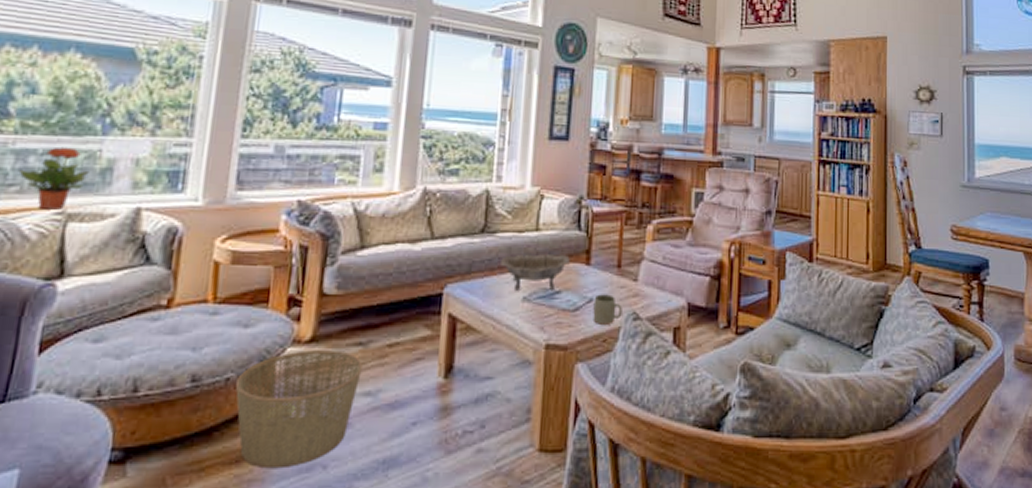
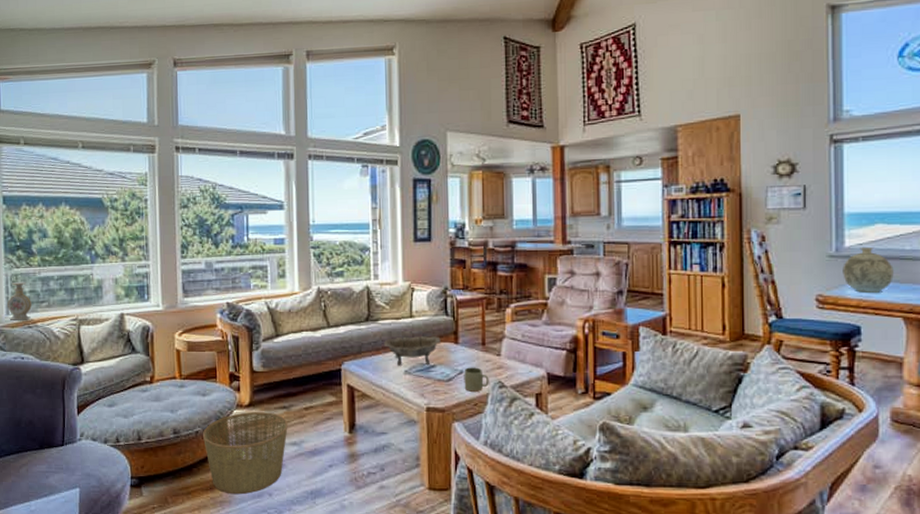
potted plant: present [18,147,89,210] -> none [45,273,88,317]
decorative vase: none [973,180,1016,227] -> present [843,248,894,294]

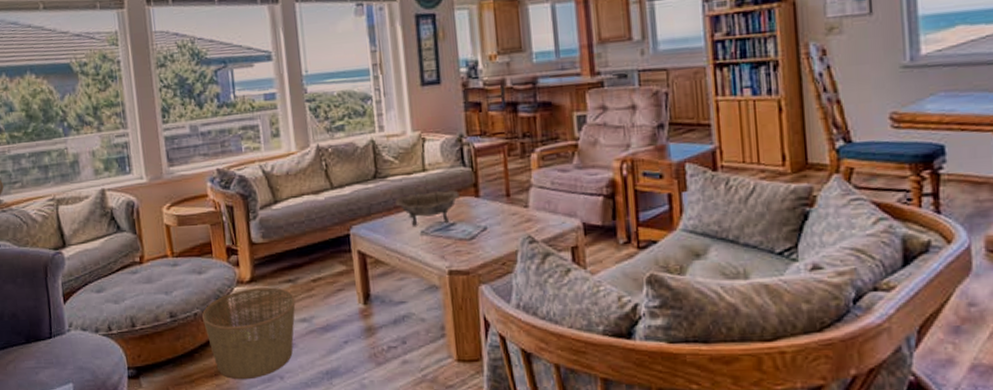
mug: present [464,367,489,392] -> none [488,222,518,250]
decorative vase: present [843,248,894,294] -> none [919,53,981,108]

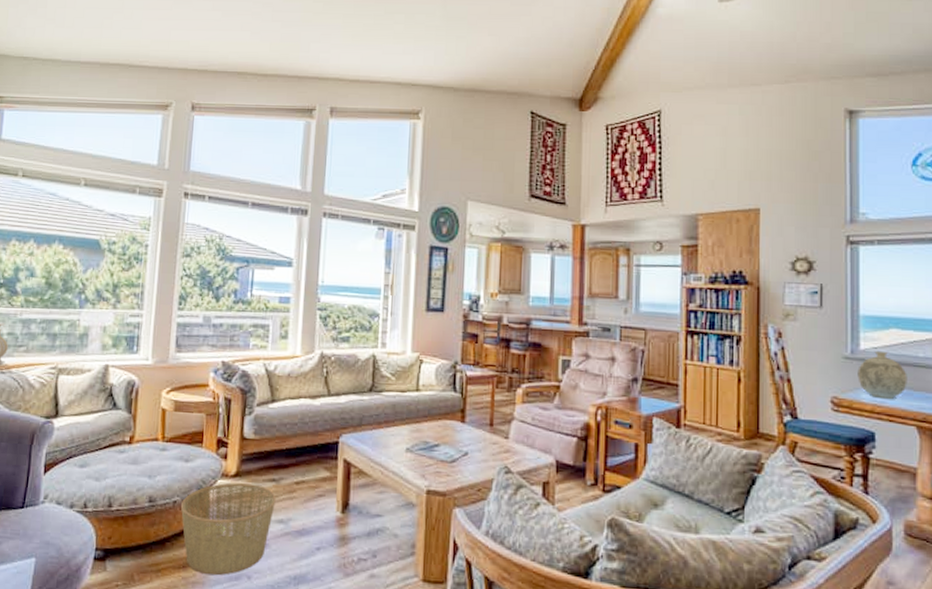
decorative bowl: present [396,190,460,226] -> none [387,410,447,444]
decorative vase: none [919,53,981,108] -> present [858,352,907,400]

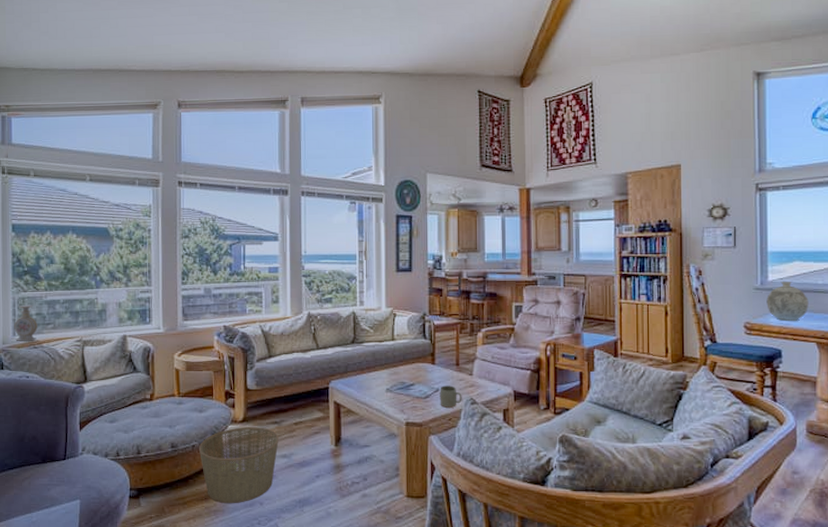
mug: none [468,449,495,476] -> present [440,385,462,408]

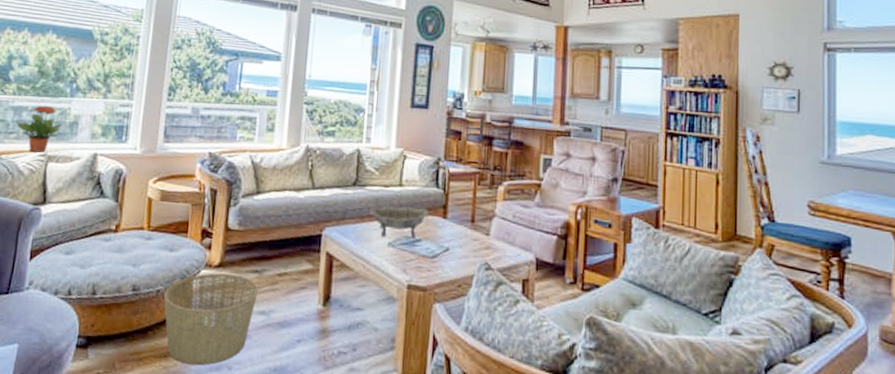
potted plant: none [51,297,92,339] -> present [16,105,62,153]
decorative bowl: none [368,357,419,384] -> present [369,205,429,239]
mug: present [440,385,462,408] -> none [449,244,476,272]
decorative vase: present [766,282,809,322] -> none [834,157,883,206]

